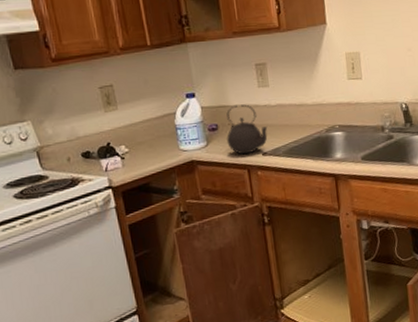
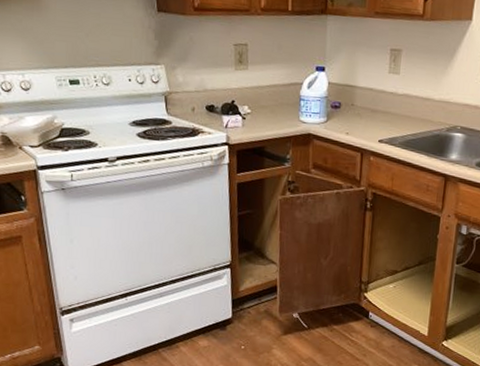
kettle: present [226,104,268,155] -> none [346,86,390,138]

